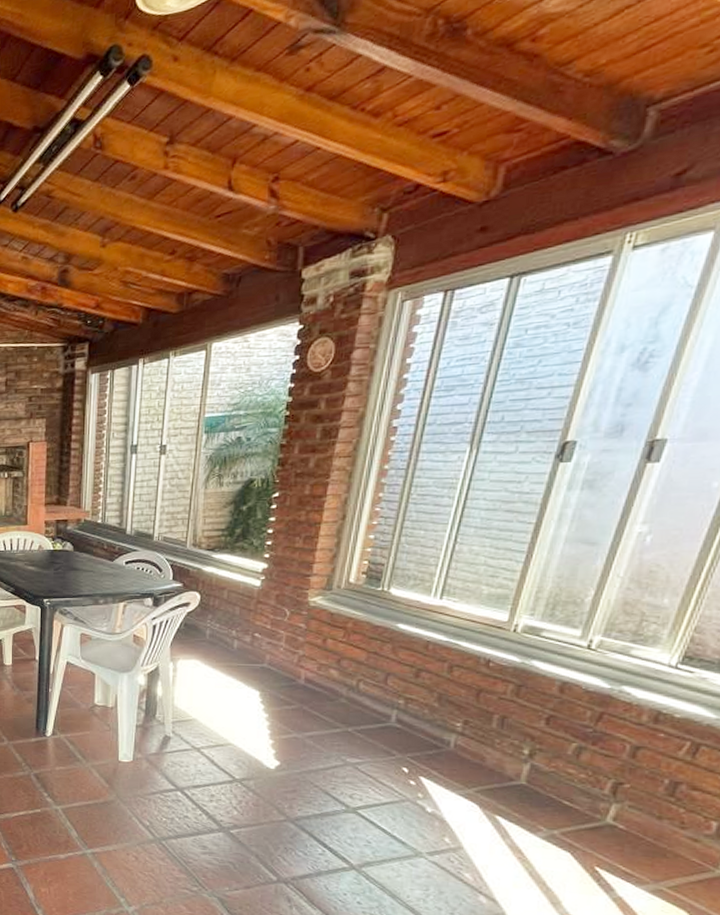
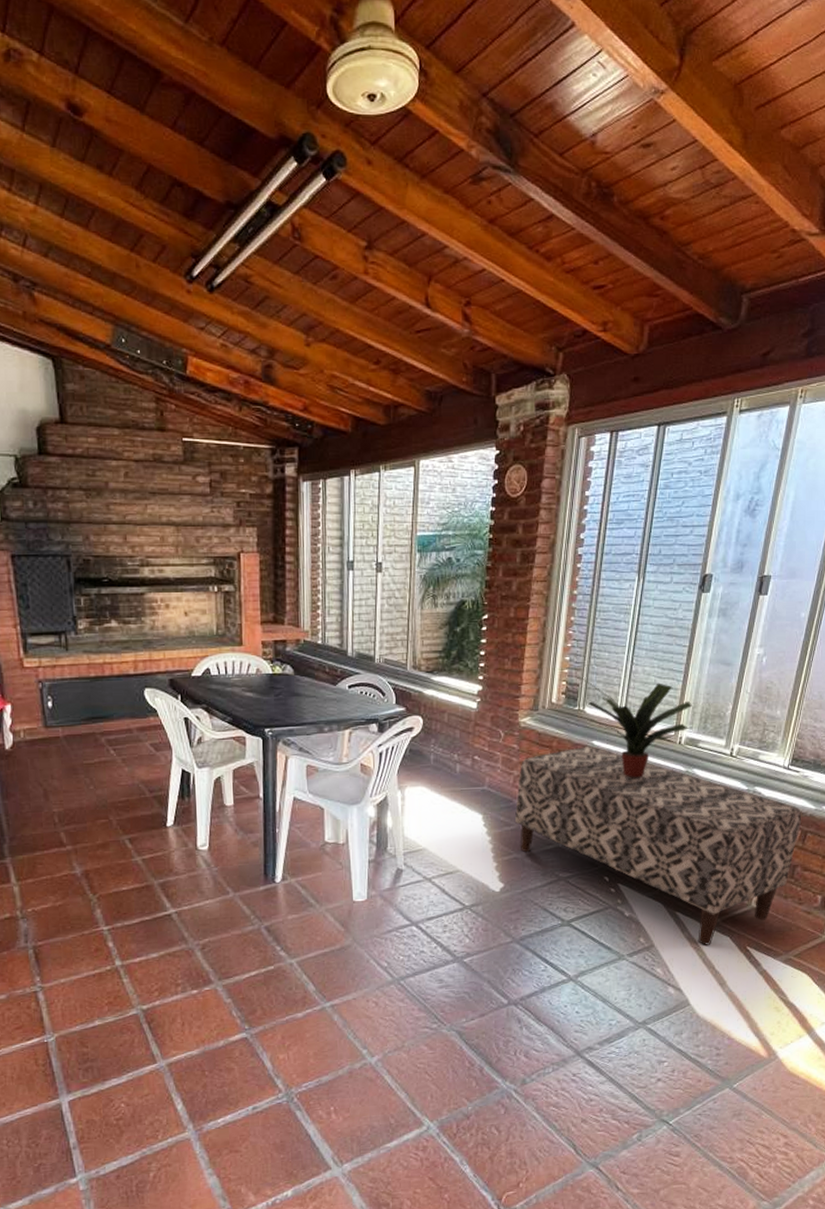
bench: none [296,629,693,858] -> present [514,746,801,945]
potted plant: none [384,555,536,666] -> present [578,676,692,778]

